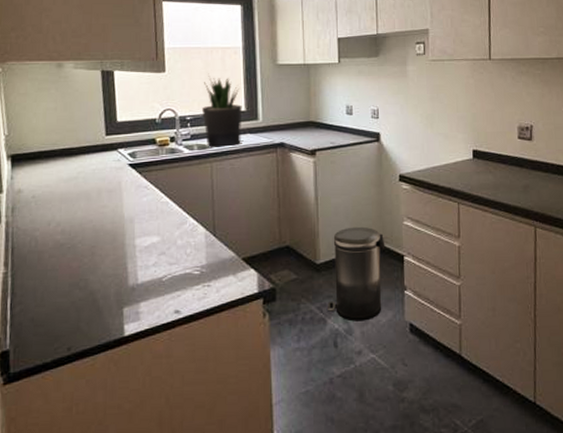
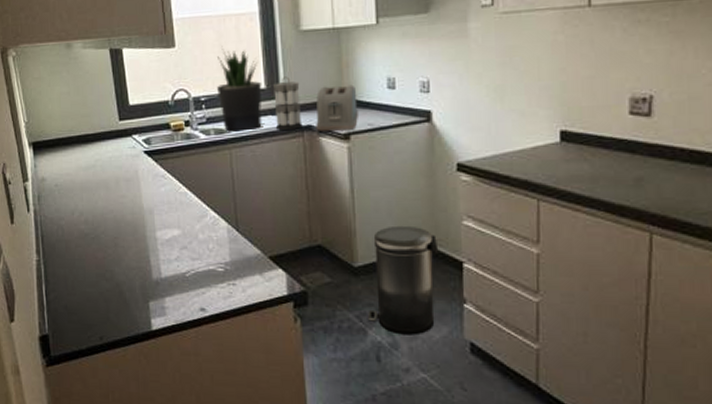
spice rack: none [252,101,276,146] -> present [273,76,303,130]
toaster: none [288,110,324,149] -> present [316,84,360,133]

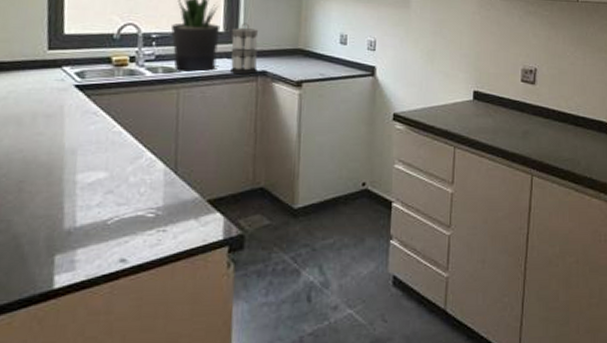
toaster: present [316,84,360,133] -> none [270,36,313,80]
pedal bin: present [368,225,439,335] -> none [303,168,373,273]

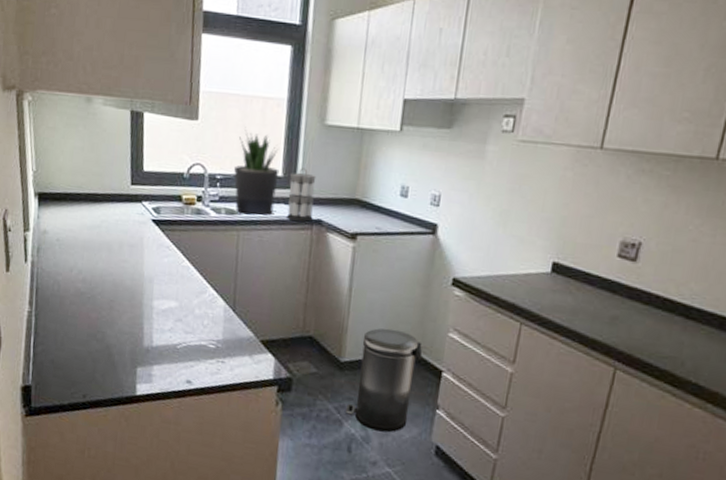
pedal bin: none [303,168,373,273] -> present [346,328,423,433]

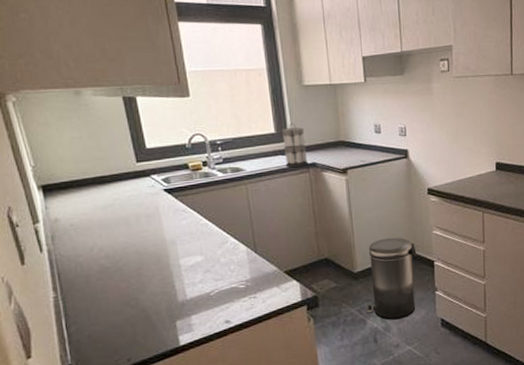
planter: present [234,127,280,217] -> none [231,96,274,170]

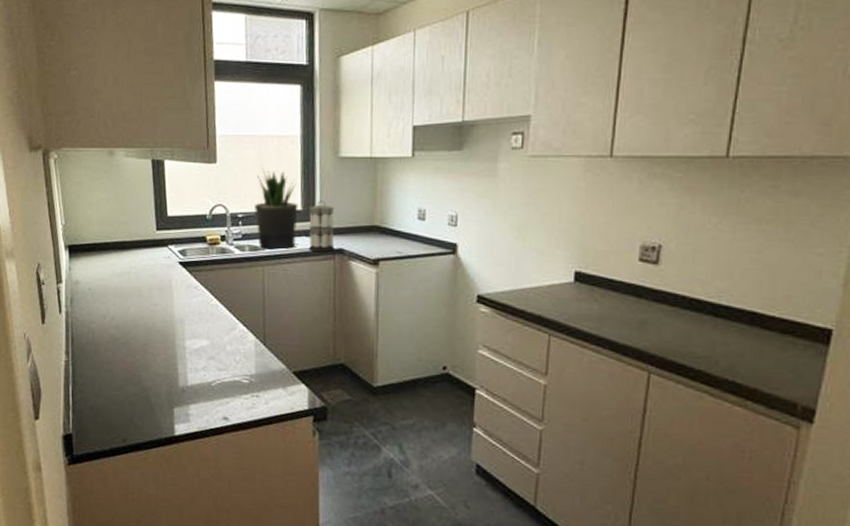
planter: none [231,96,274,170] -> present [255,165,299,250]
pedal bin: present [366,237,417,320] -> none [383,350,454,455]

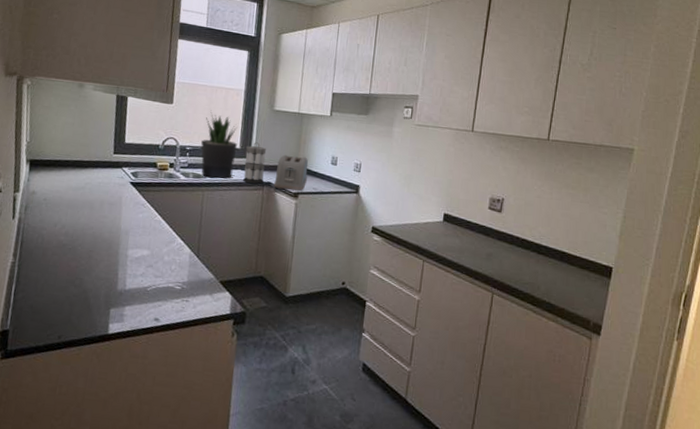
toaster: none [347,212,390,258] -> present [274,154,308,192]

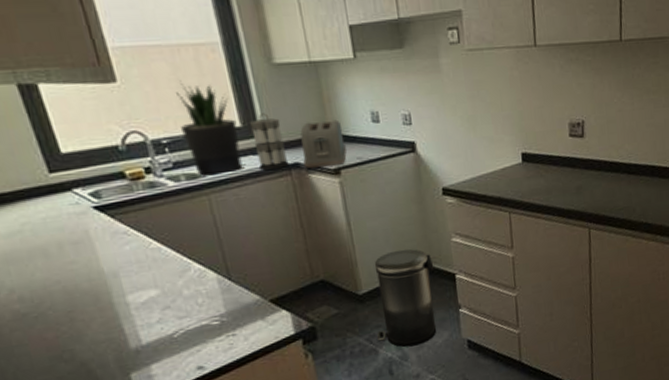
pedal bin: none [290,267,351,355] -> present [374,249,436,347]

